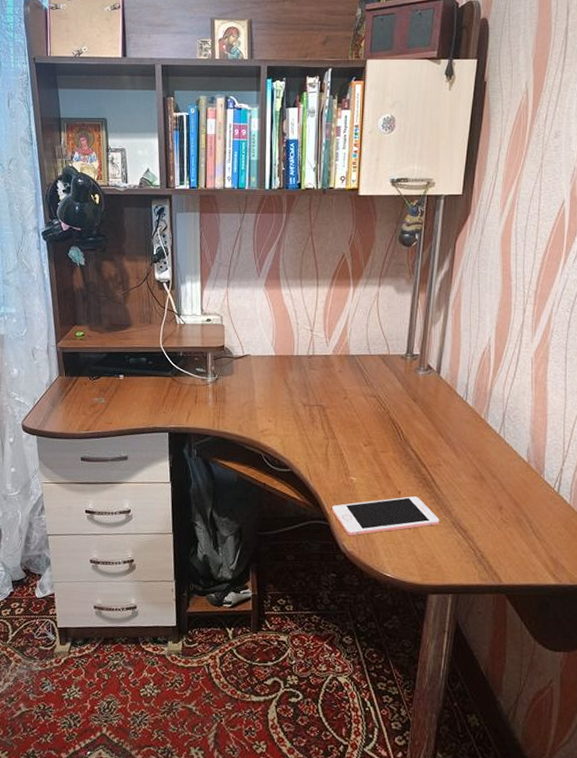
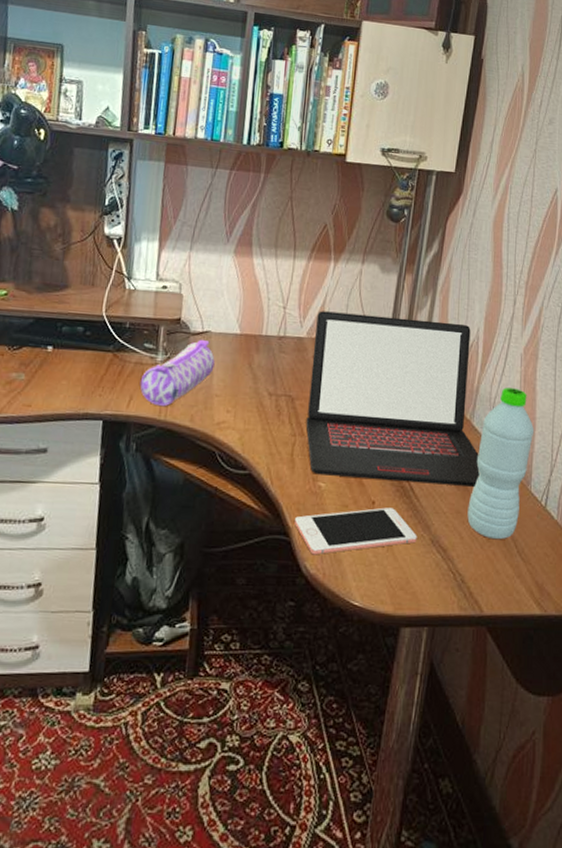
pencil case: none [195,362,255,420] -> present [140,339,215,407]
laptop: none [336,331,495,477] -> present [305,311,480,487]
water bottle: none [485,389,546,522] -> present [467,388,535,540]

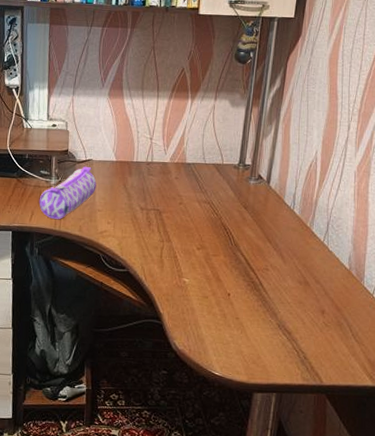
cell phone: present [295,507,417,555] -> none [165,298,266,335]
laptop: present [305,311,480,487] -> none [171,140,319,282]
water bottle: present [467,388,535,540] -> none [308,200,367,325]

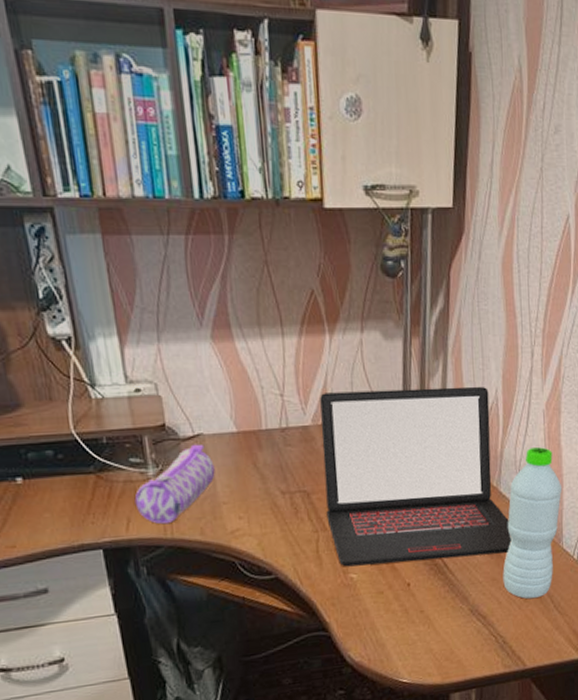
laptop: none [171,140,319,282] -> present [320,386,512,567]
water bottle: none [308,200,367,325] -> present [503,447,563,599]

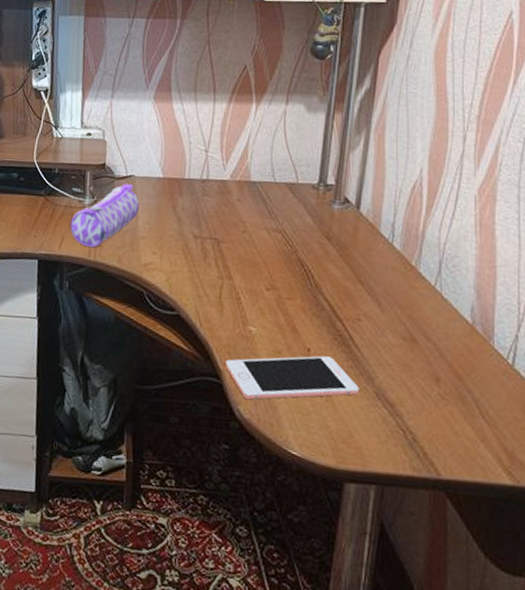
laptop: present [320,386,512,567] -> none [233,153,430,339]
cell phone: none [331,586,457,644] -> present [226,356,360,400]
water bottle: present [503,447,563,599] -> none [417,232,496,399]

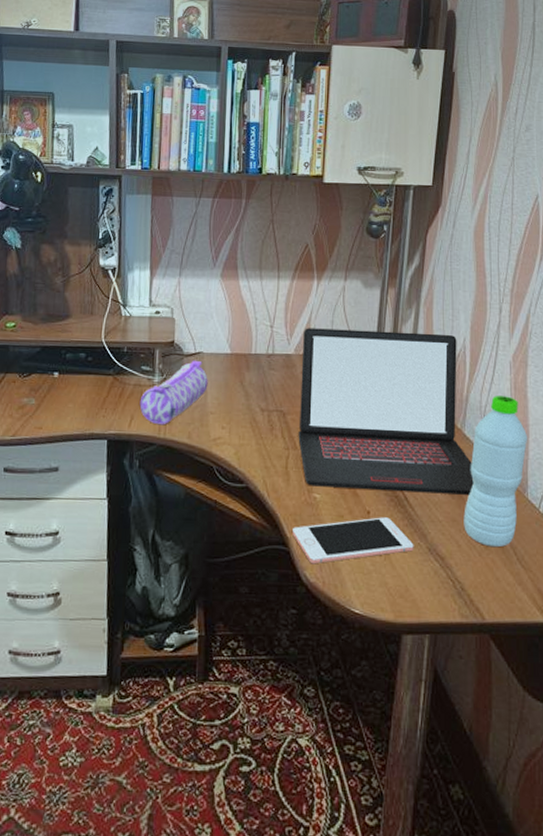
laptop: none [233,153,430,339] -> present [298,328,474,495]
water bottle: none [417,232,496,399] -> present [463,396,528,548]

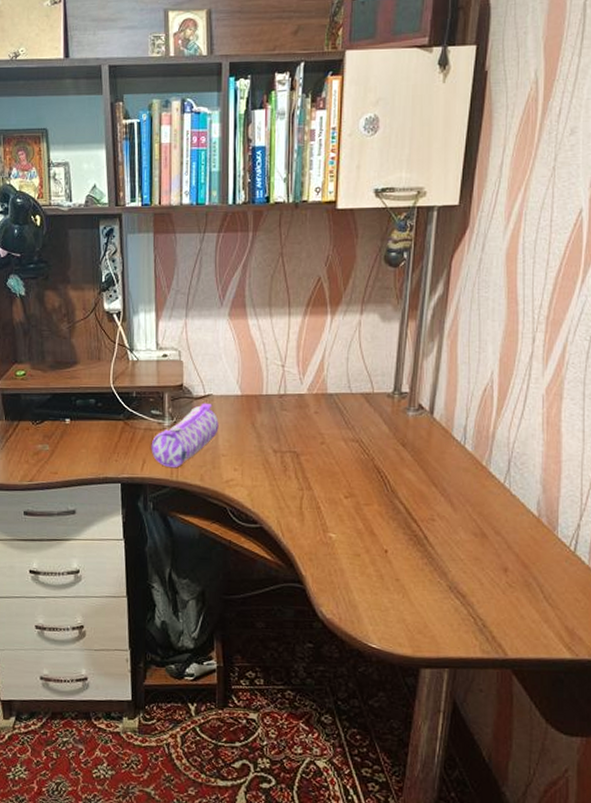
cell phone: present [293,517,414,564] -> none [308,556,434,601]
laptop: present [298,328,474,495] -> none [312,366,499,534]
water bottle: present [463,396,528,548] -> none [487,431,561,586]

